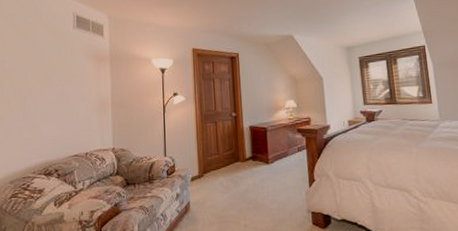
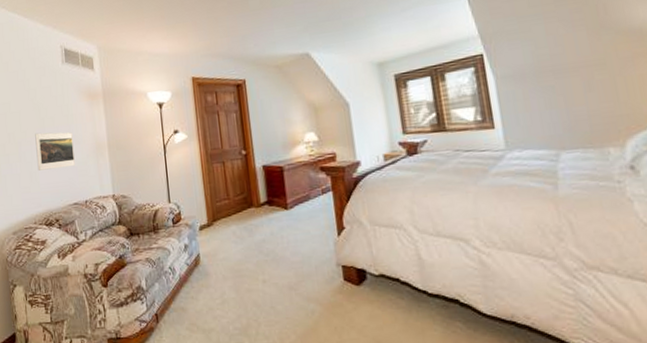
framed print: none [41,89,78,124] -> present [35,132,75,171]

